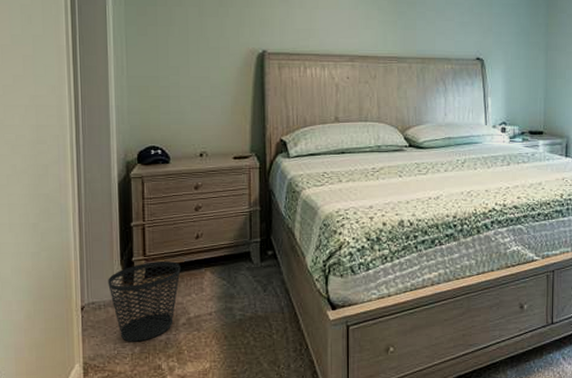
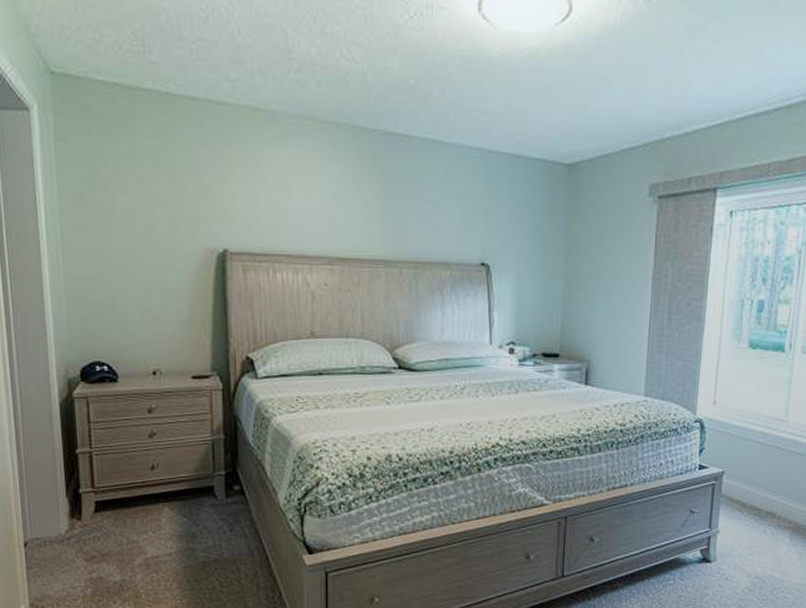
wastebasket: present [108,261,181,342] -> none [53,494,135,583]

